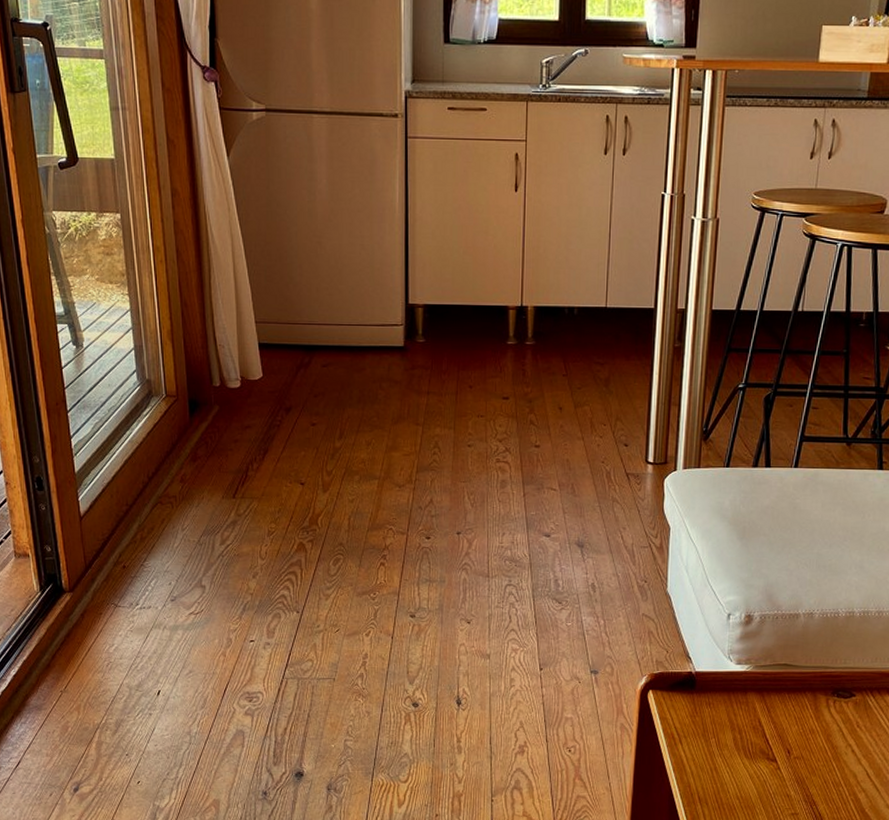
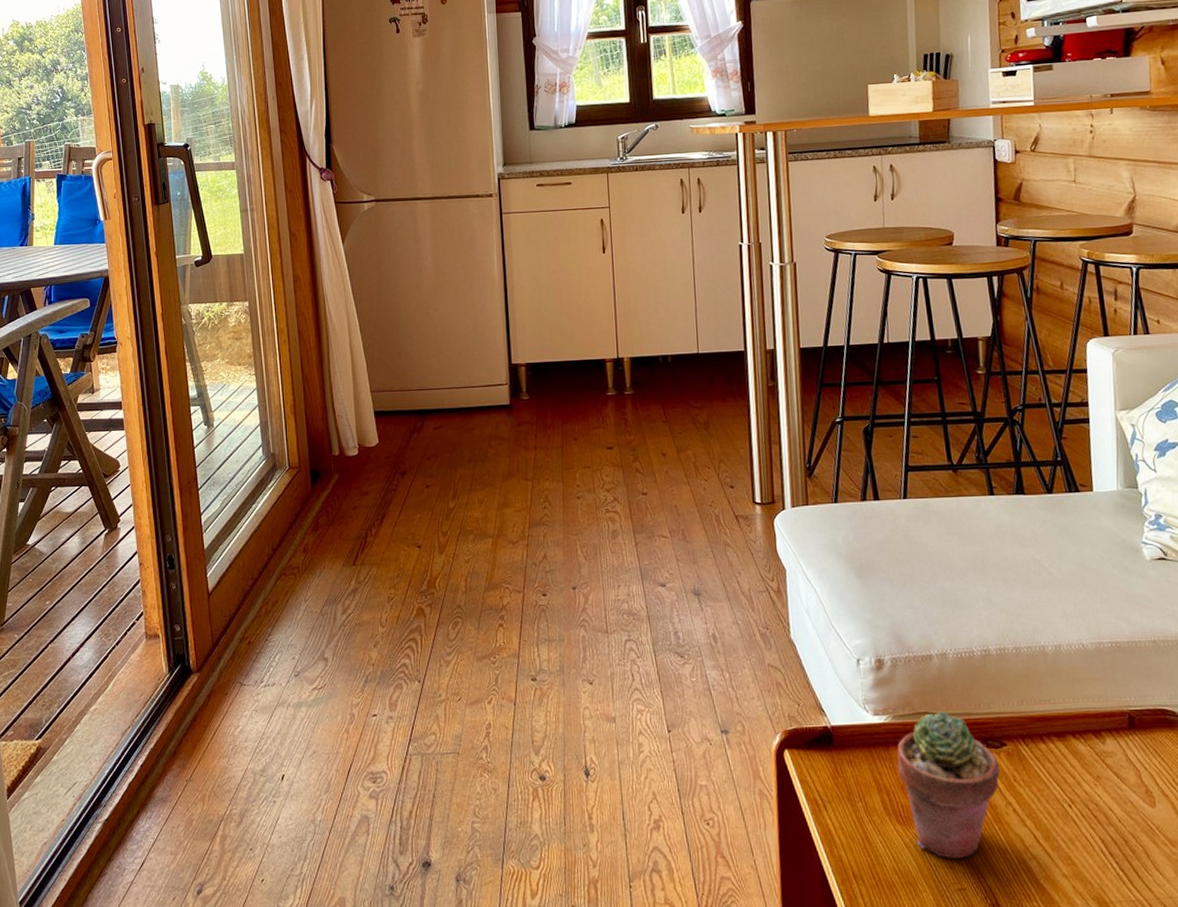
potted succulent: none [752,664,846,789] -> present [897,711,1000,858]

